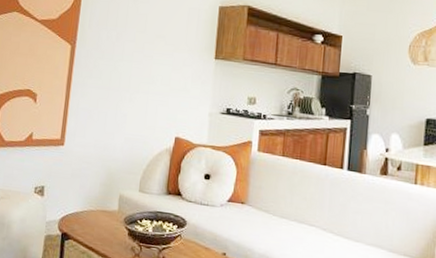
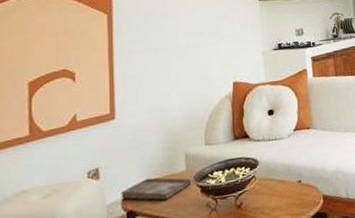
book: none [59,207,121,232] -> present [121,177,190,200]

